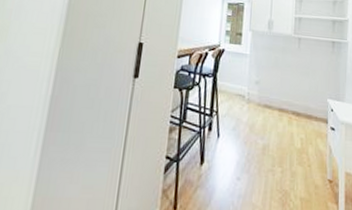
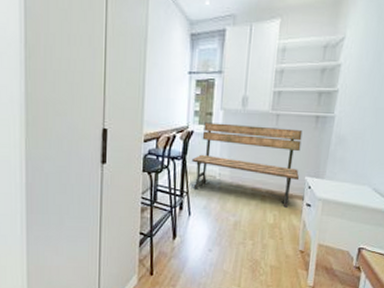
bench: none [222,42,322,132] -> present [192,122,303,209]

